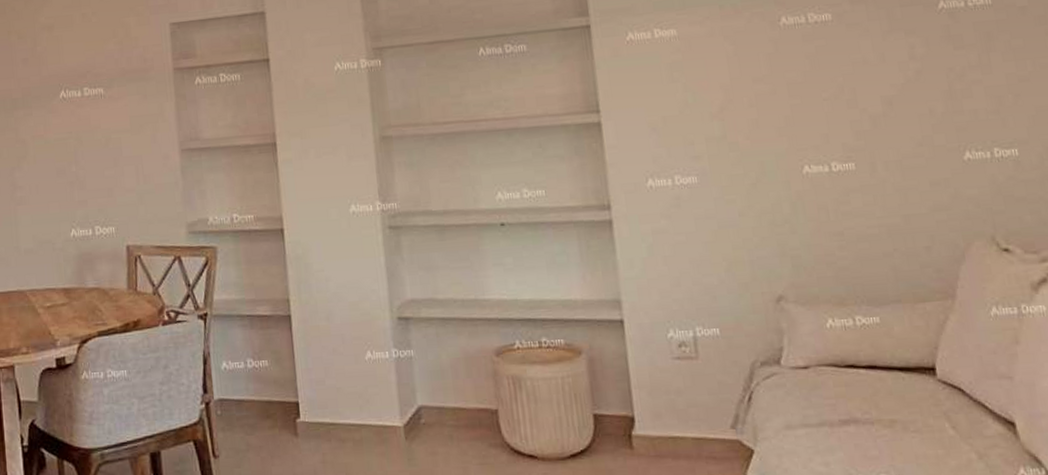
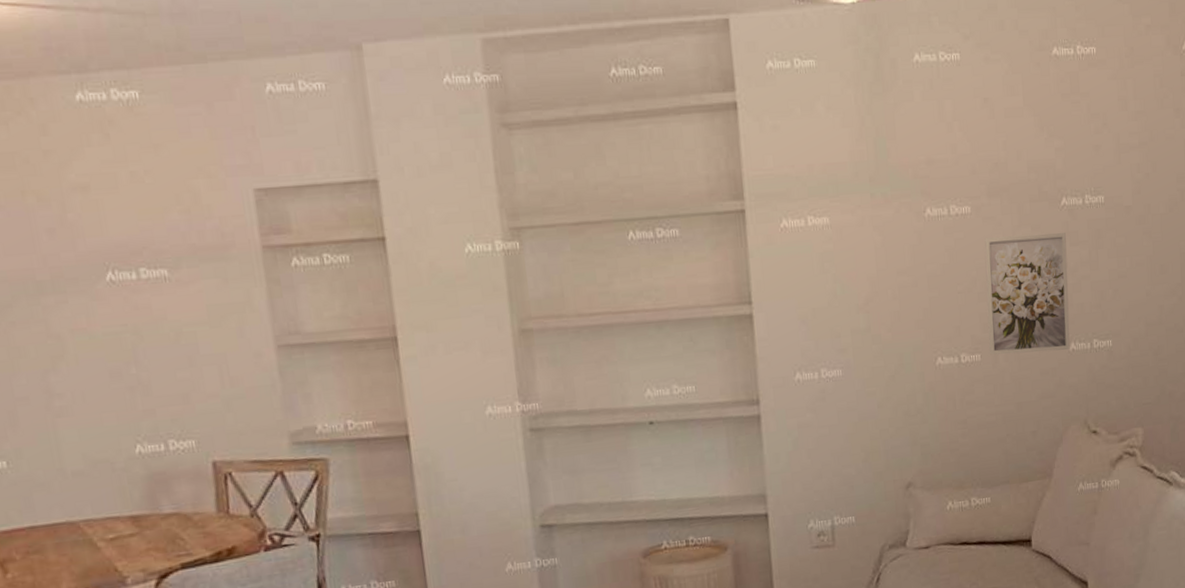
wall art: none [850,36,965,164] -> present [984,233,1070,355]

